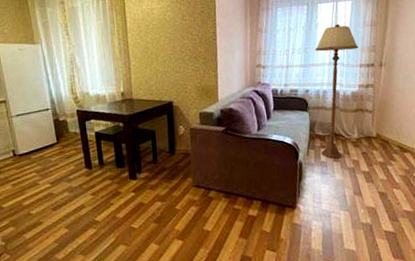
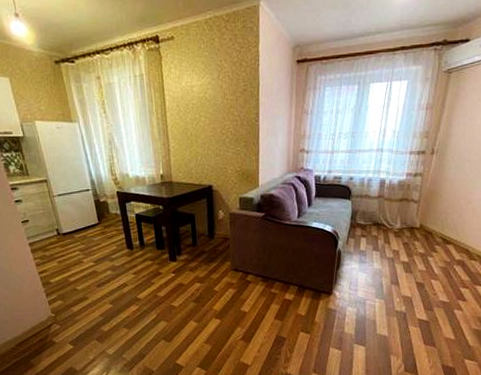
floor lamp: present [315,24,359,159] -> none [361,106,410,248]

